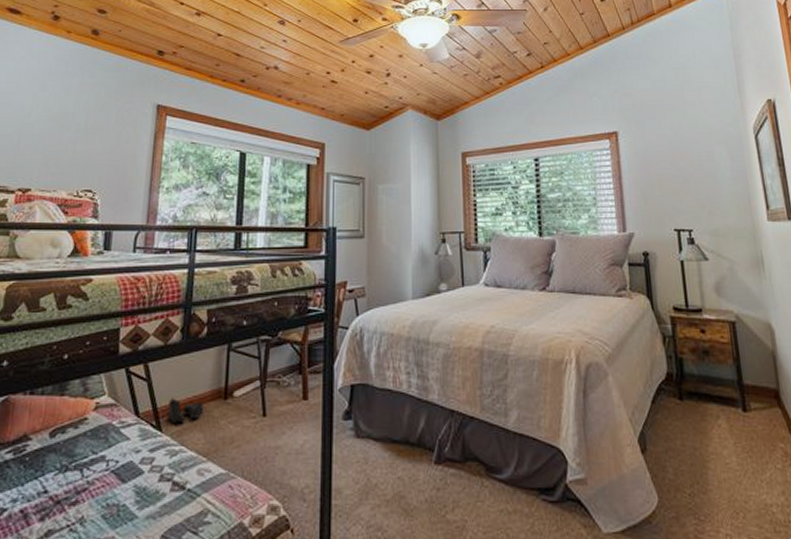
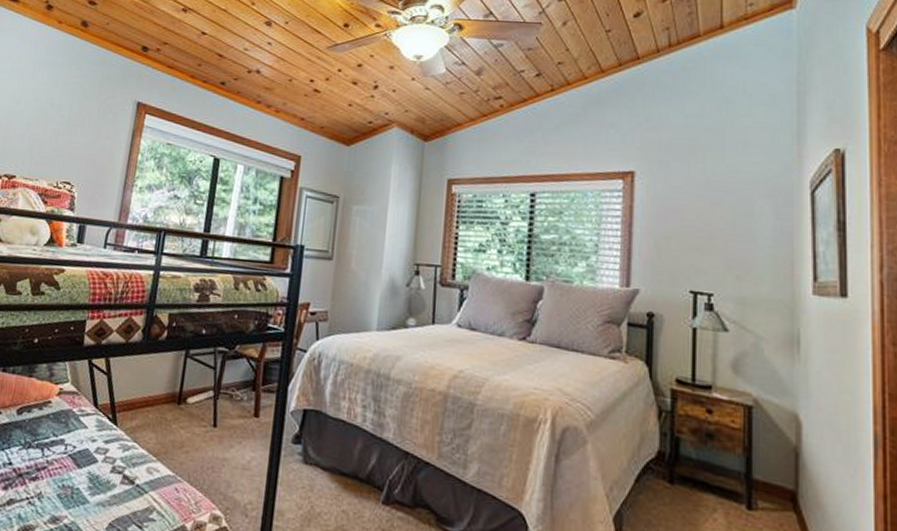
boots: present [166,398,204,424] -> none [122,395,159,420]

